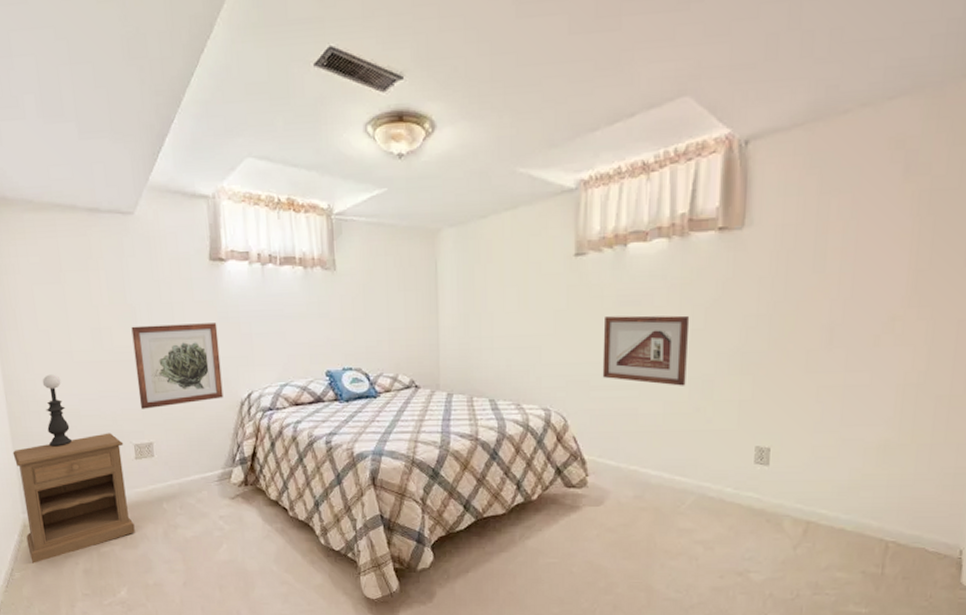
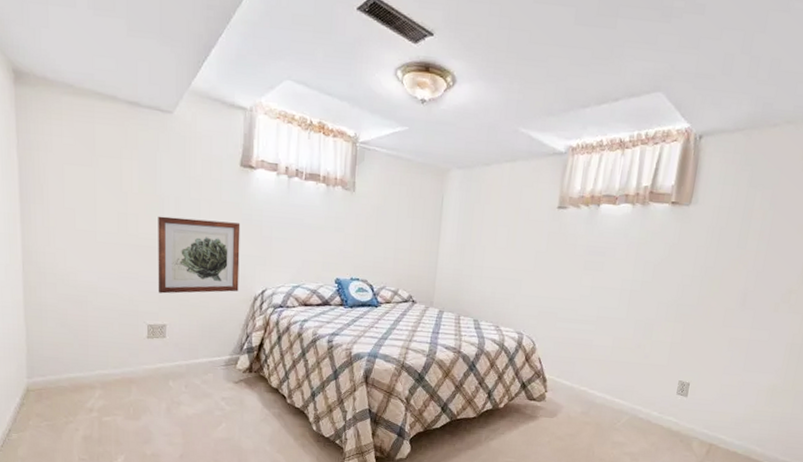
nightstand: present [12,433,135,563] -> none [23,311,139,426]
table lamp: present [42,374,72,447] -> none [62,250,85,319]
picture frame: present [602,315,690,386] -> none [568,262,642,326]

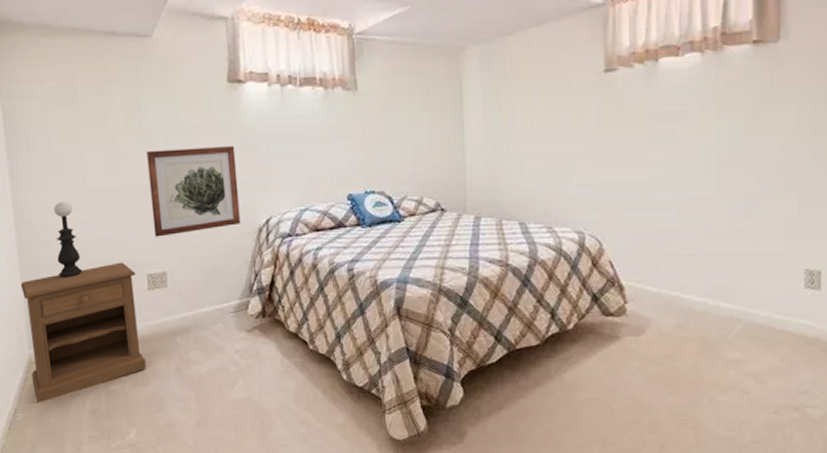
nightstand: none [23,311,139,426] -> present [20,262,146,403]
table lamp: none [62,250,85,319] -> present [53,201,82,278]

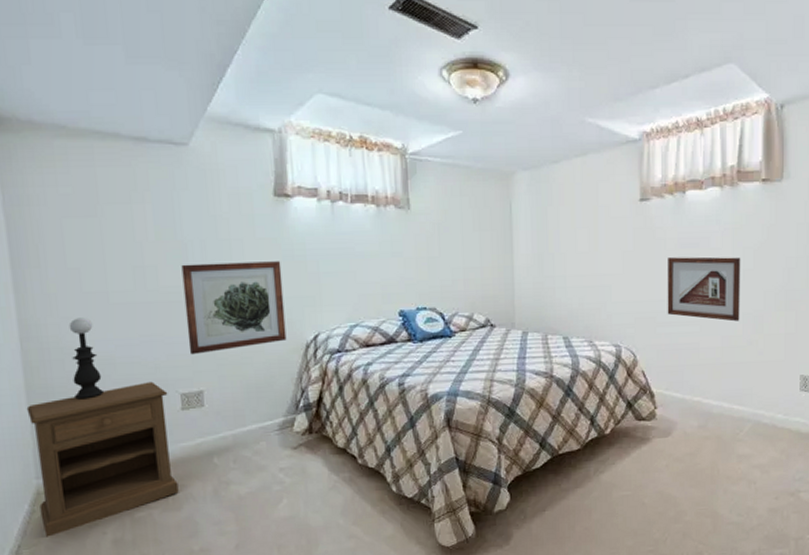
picture frame: none [637,131,728,206] -> present [667,256,741,322]

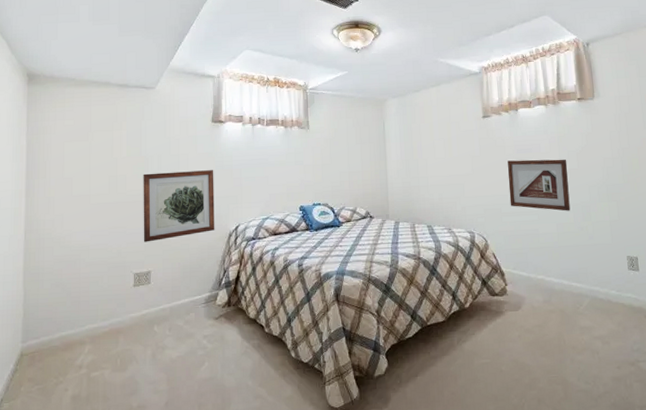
nightstand: present [26,381,179,537] -> none [21,264,126,393]
table lamp: present [69,317,103,400] -> none [58,214,78,278]

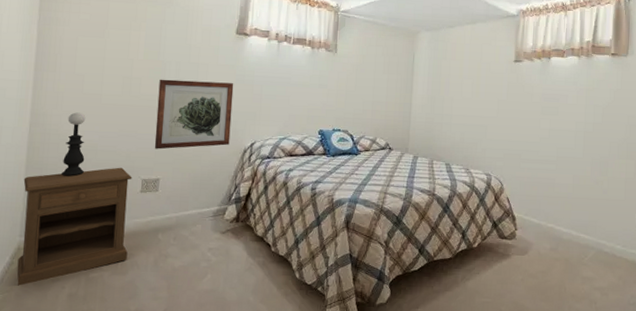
nightstand: none [21,264,126,393] -> present [17,167,132,286]
table lamp: none [58,214,78,278] -> present [62,112,86,177]
picture frame: present [508,159,571,211] -> none [530,108,592,164]

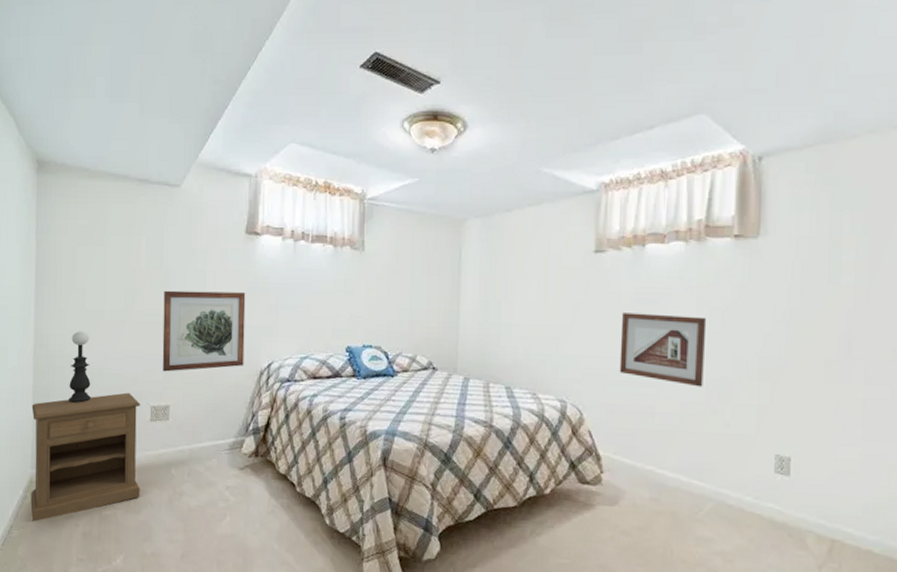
picture frame: none [530,108,592,164] -> present [619,313,707,387]

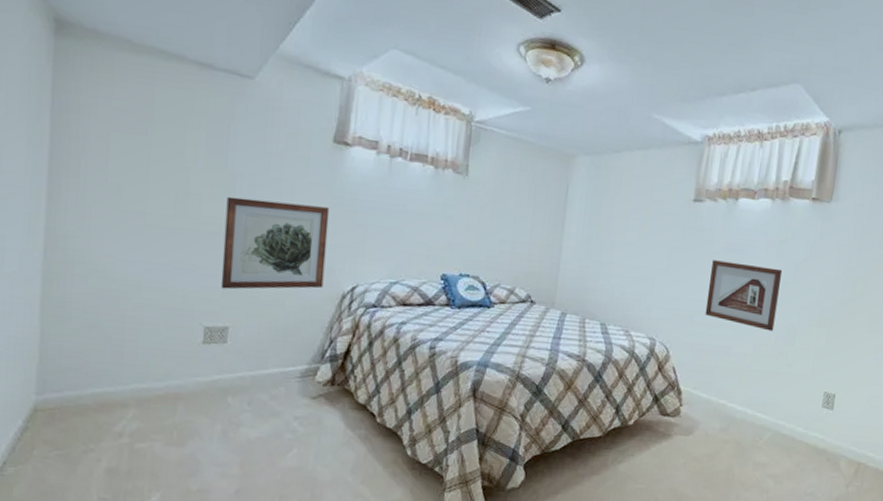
nightstand: present [30,392,141,522] -> none [33,310,191,457]
table lamp: present [69,331,91,403] -> none [92,234,125,320]

